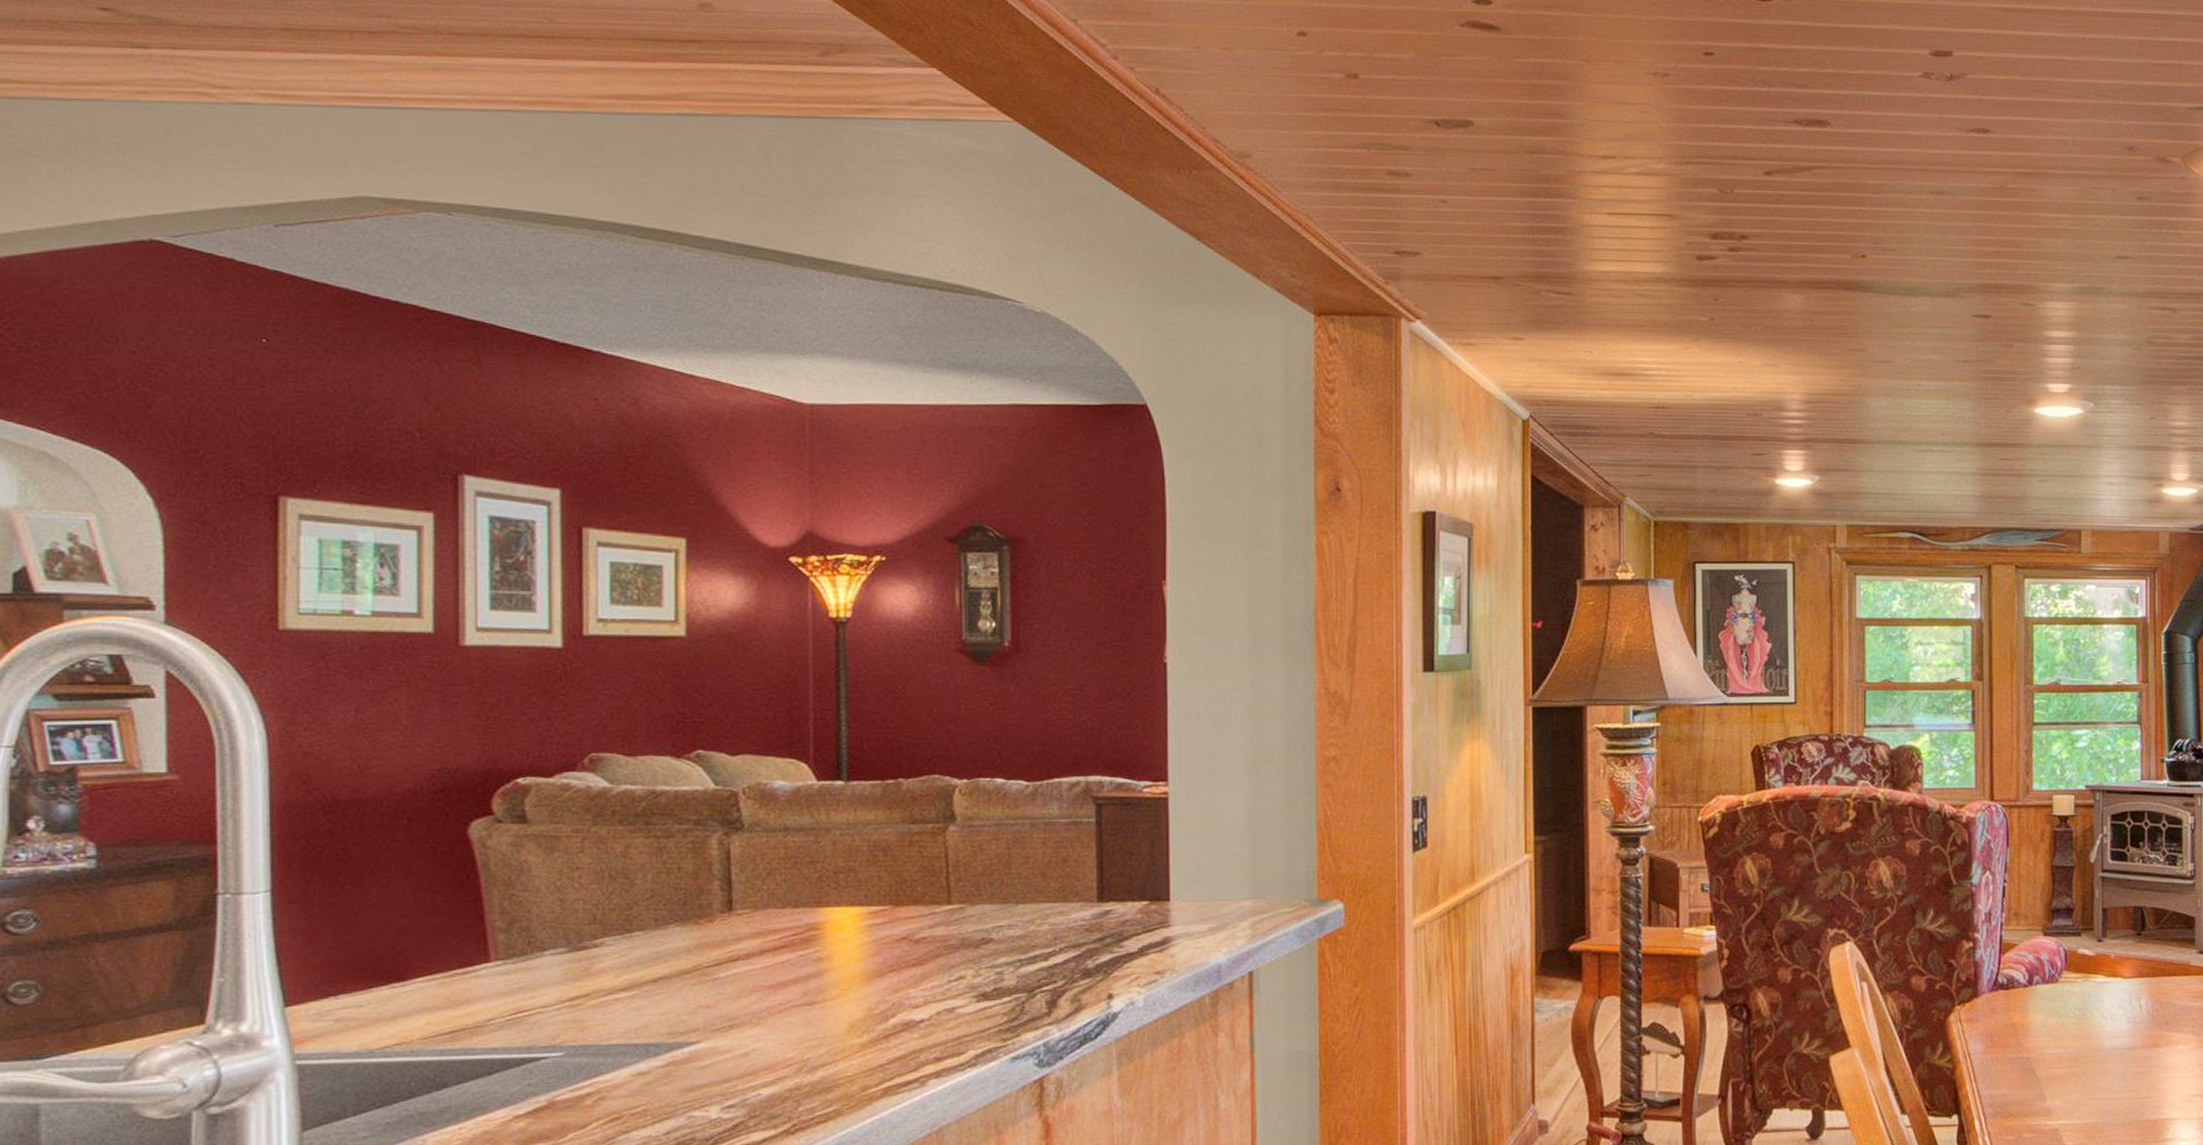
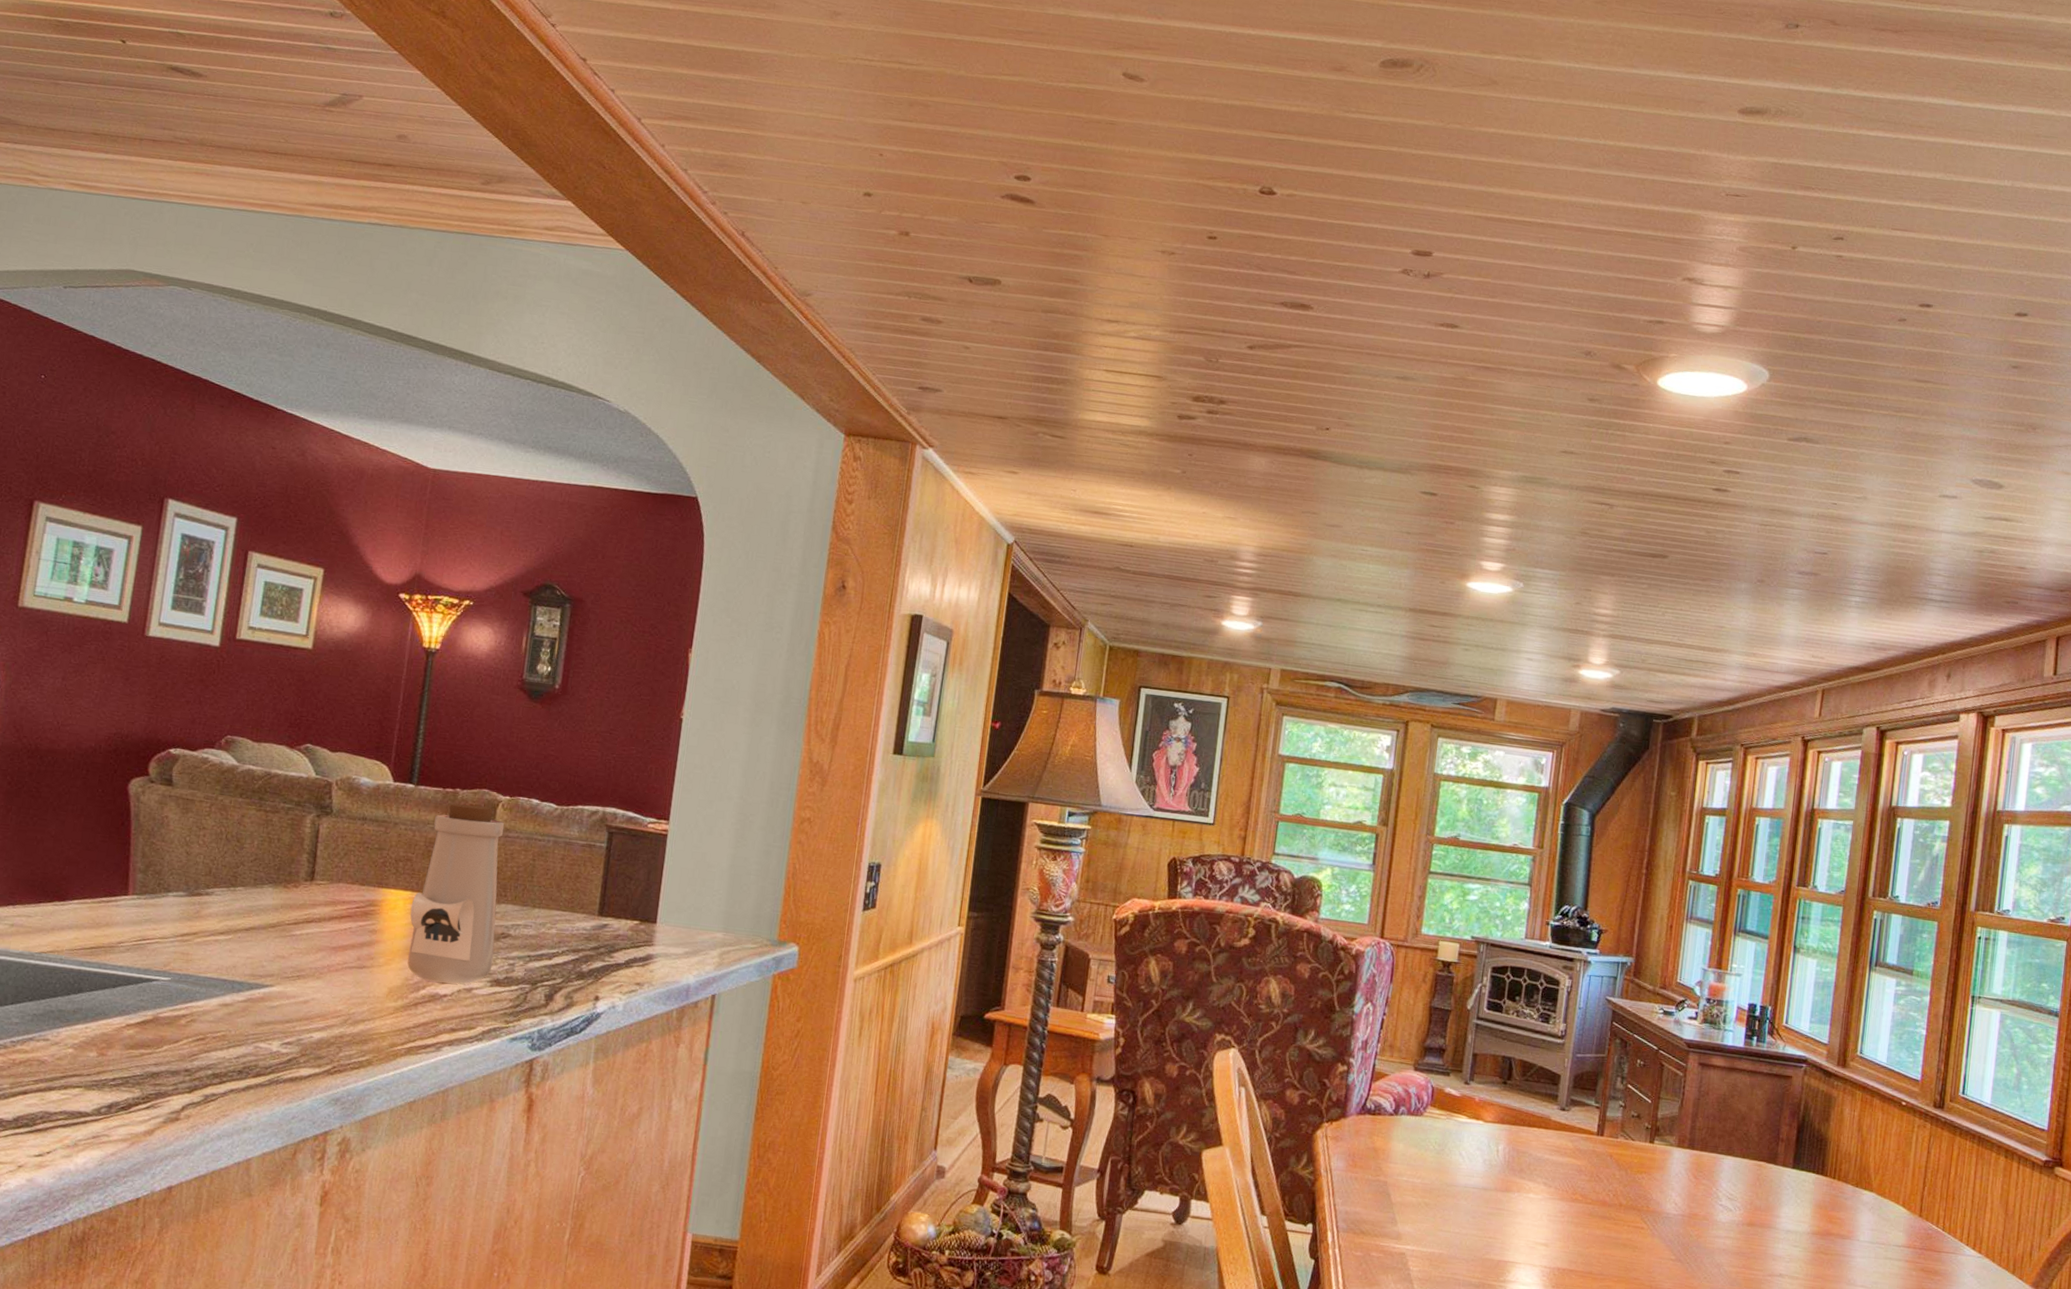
bottle: none [862,795,976,1008] -> present [407,804,505,984]

